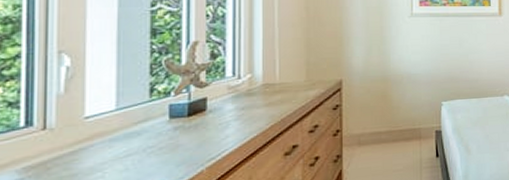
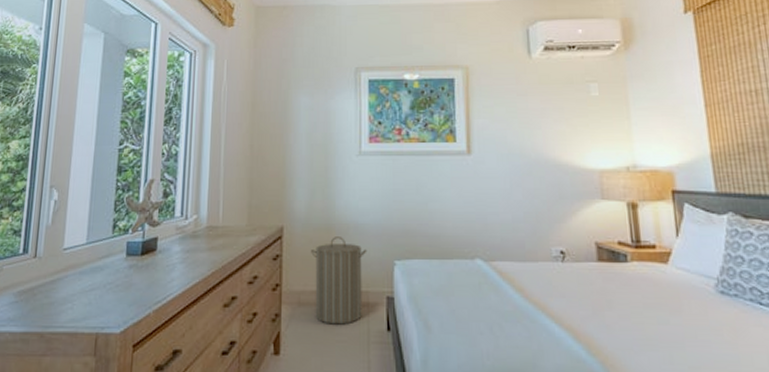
laundry hamper: none [369,85,419,158] -> present [311,237,367,325]

